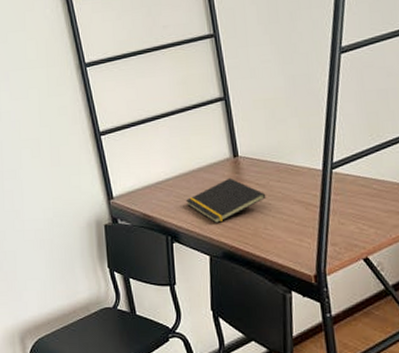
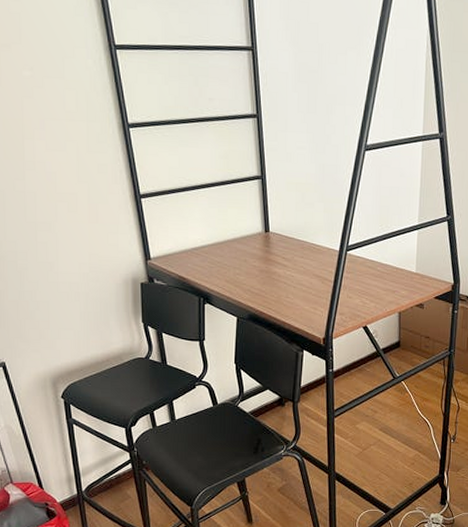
notepad: present [185,177,266,224] -> none [219,250,290,290]

